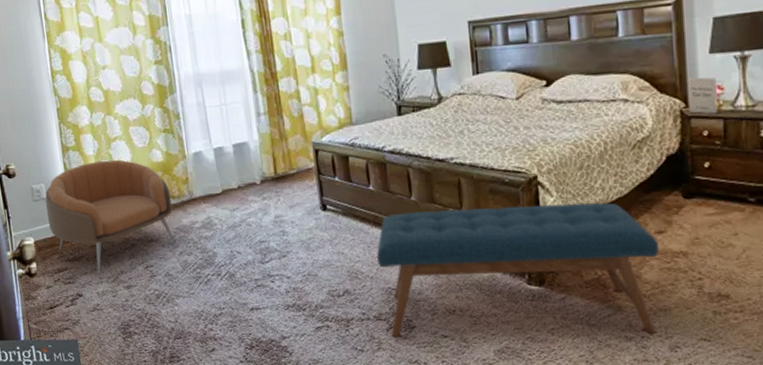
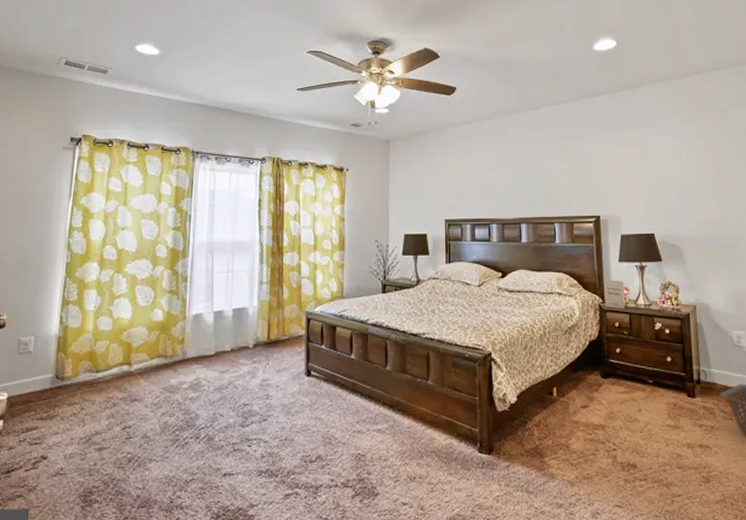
armchair: present [45,159,175,275] -> none [28,316,164,435]
bench: present [377,202,659,338] -> none [351,378,583,506]

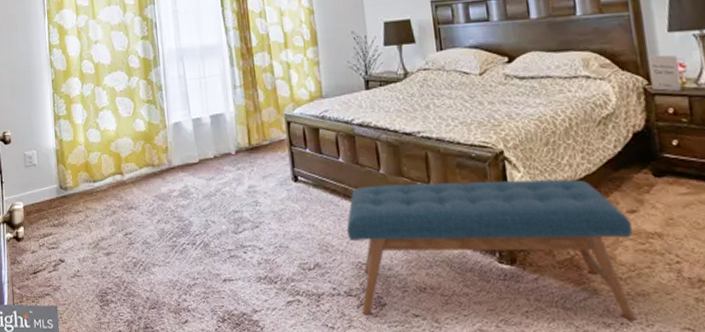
bench: none [351,378,583,506] -> present [347,179,635,320]

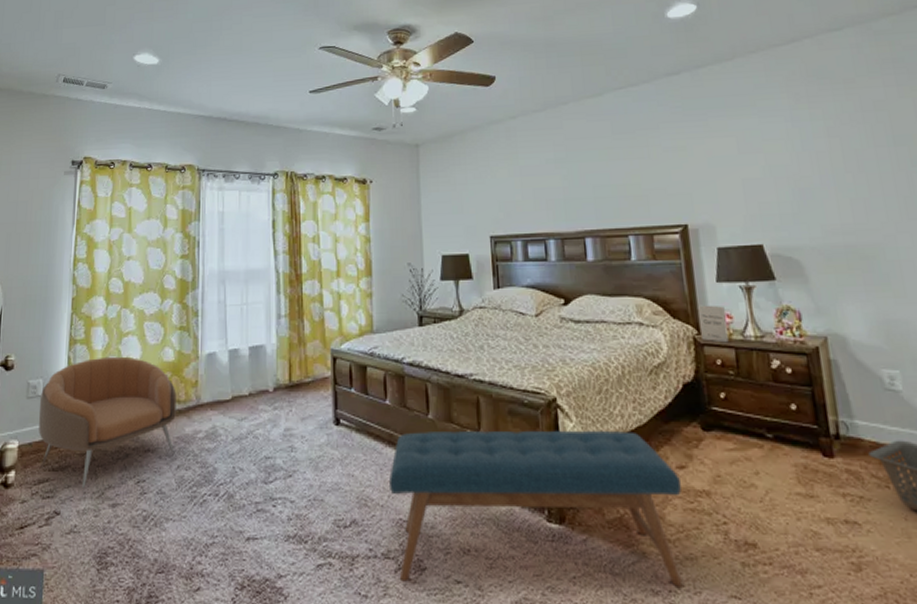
armchair: none [35,128,153,241] -> present [38,356,176,489]

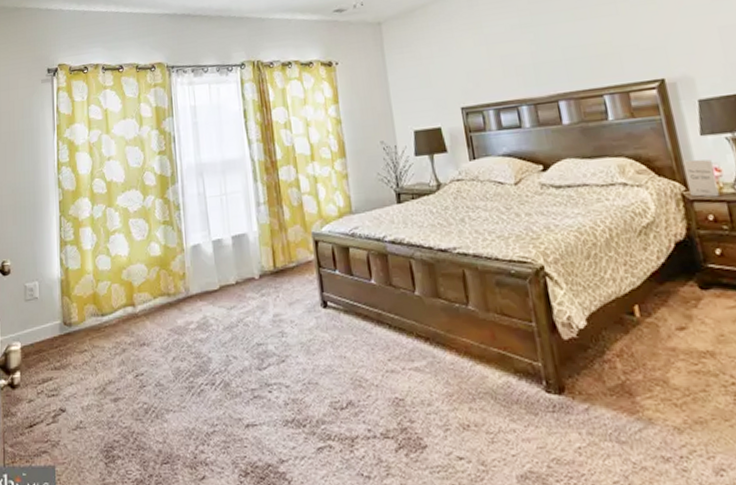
armchair: present [38,356,176,489] -> none [37,254,168,385]
bench: present [389,430,683,587] -> none [381,295,695,461]

